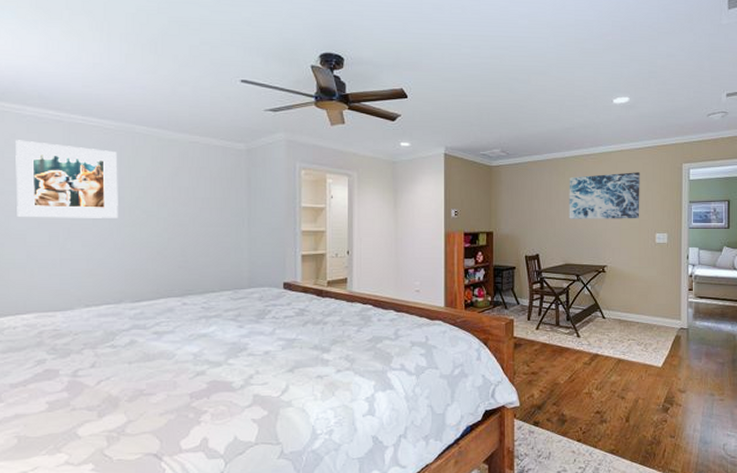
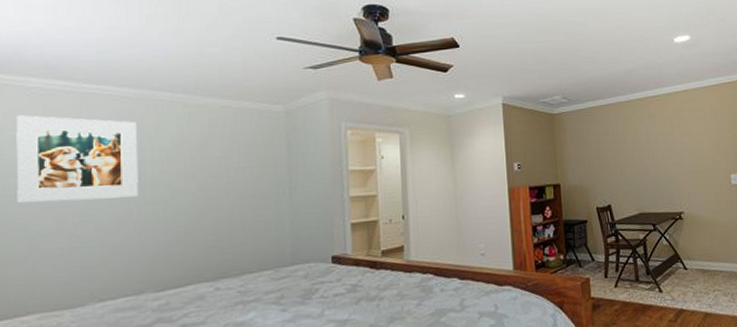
wall art: present [569,172,640,219] -> none [635,111,713,165]

